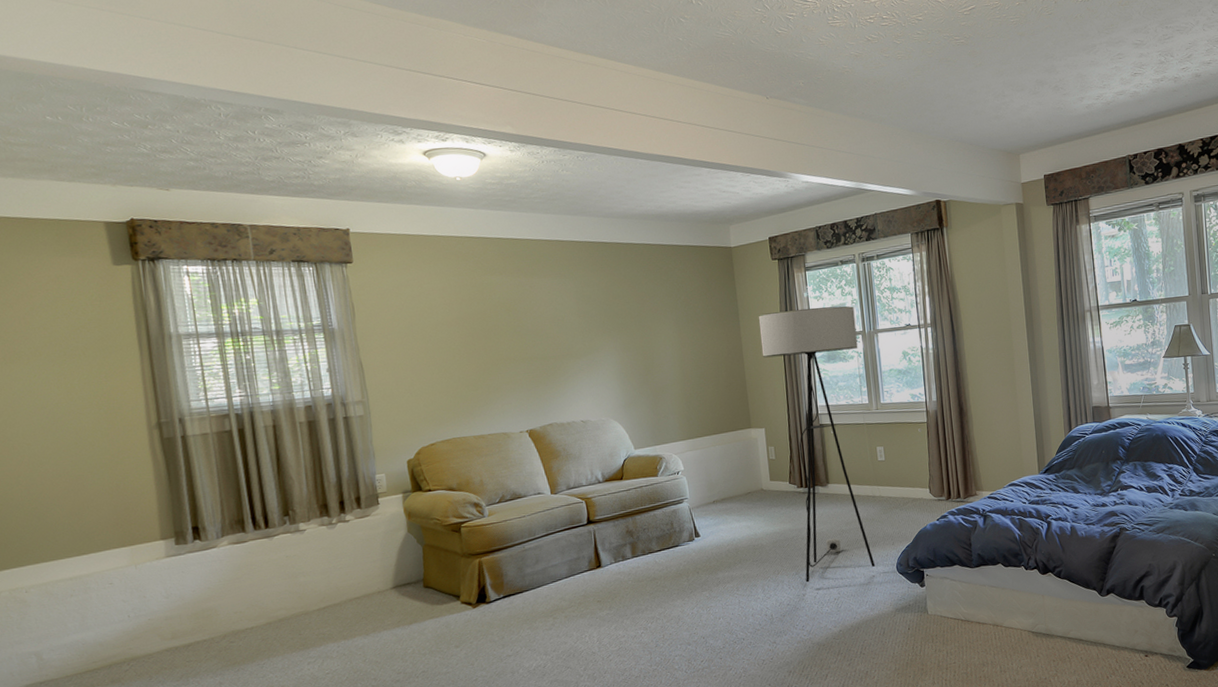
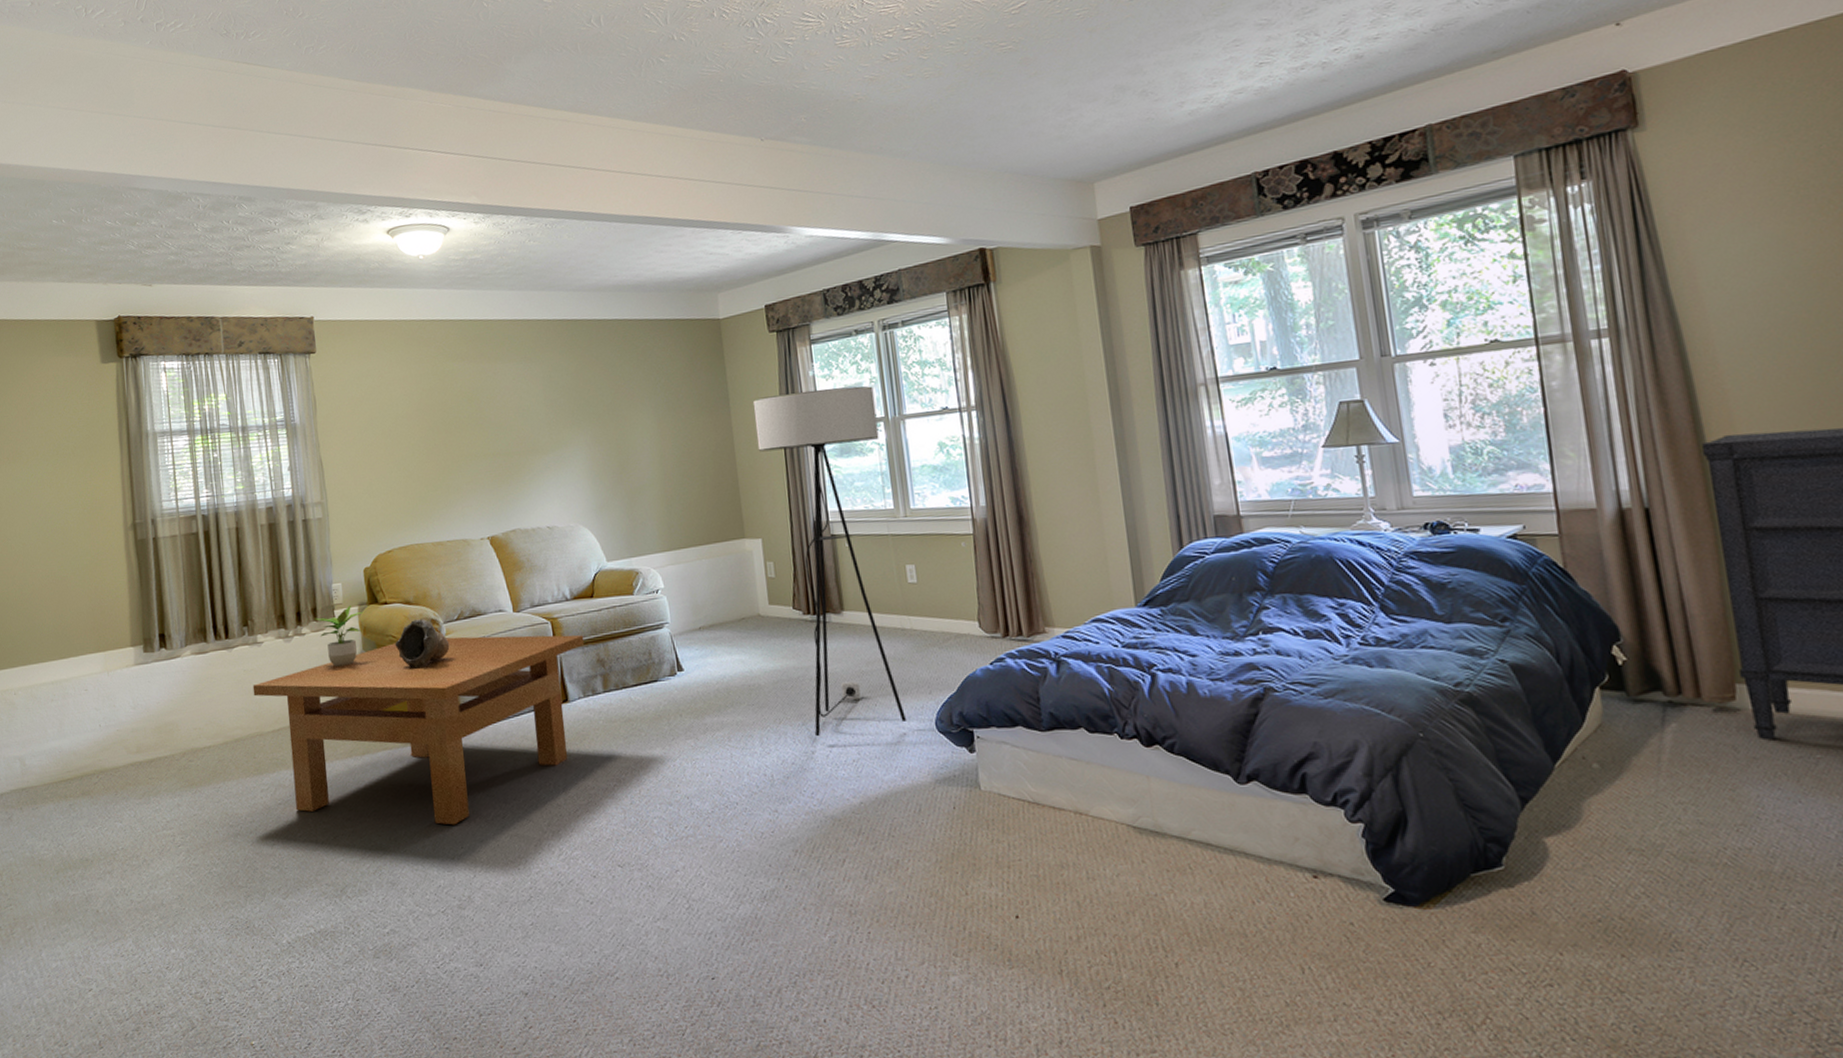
table: none [296,511,615,678] -> present [252,635,585,825]
potted plant: none [359,493,408,549] -> present [315,605,364,667]
decorative bowl: none [439,503,493,546] -> present [395,619,450,669]

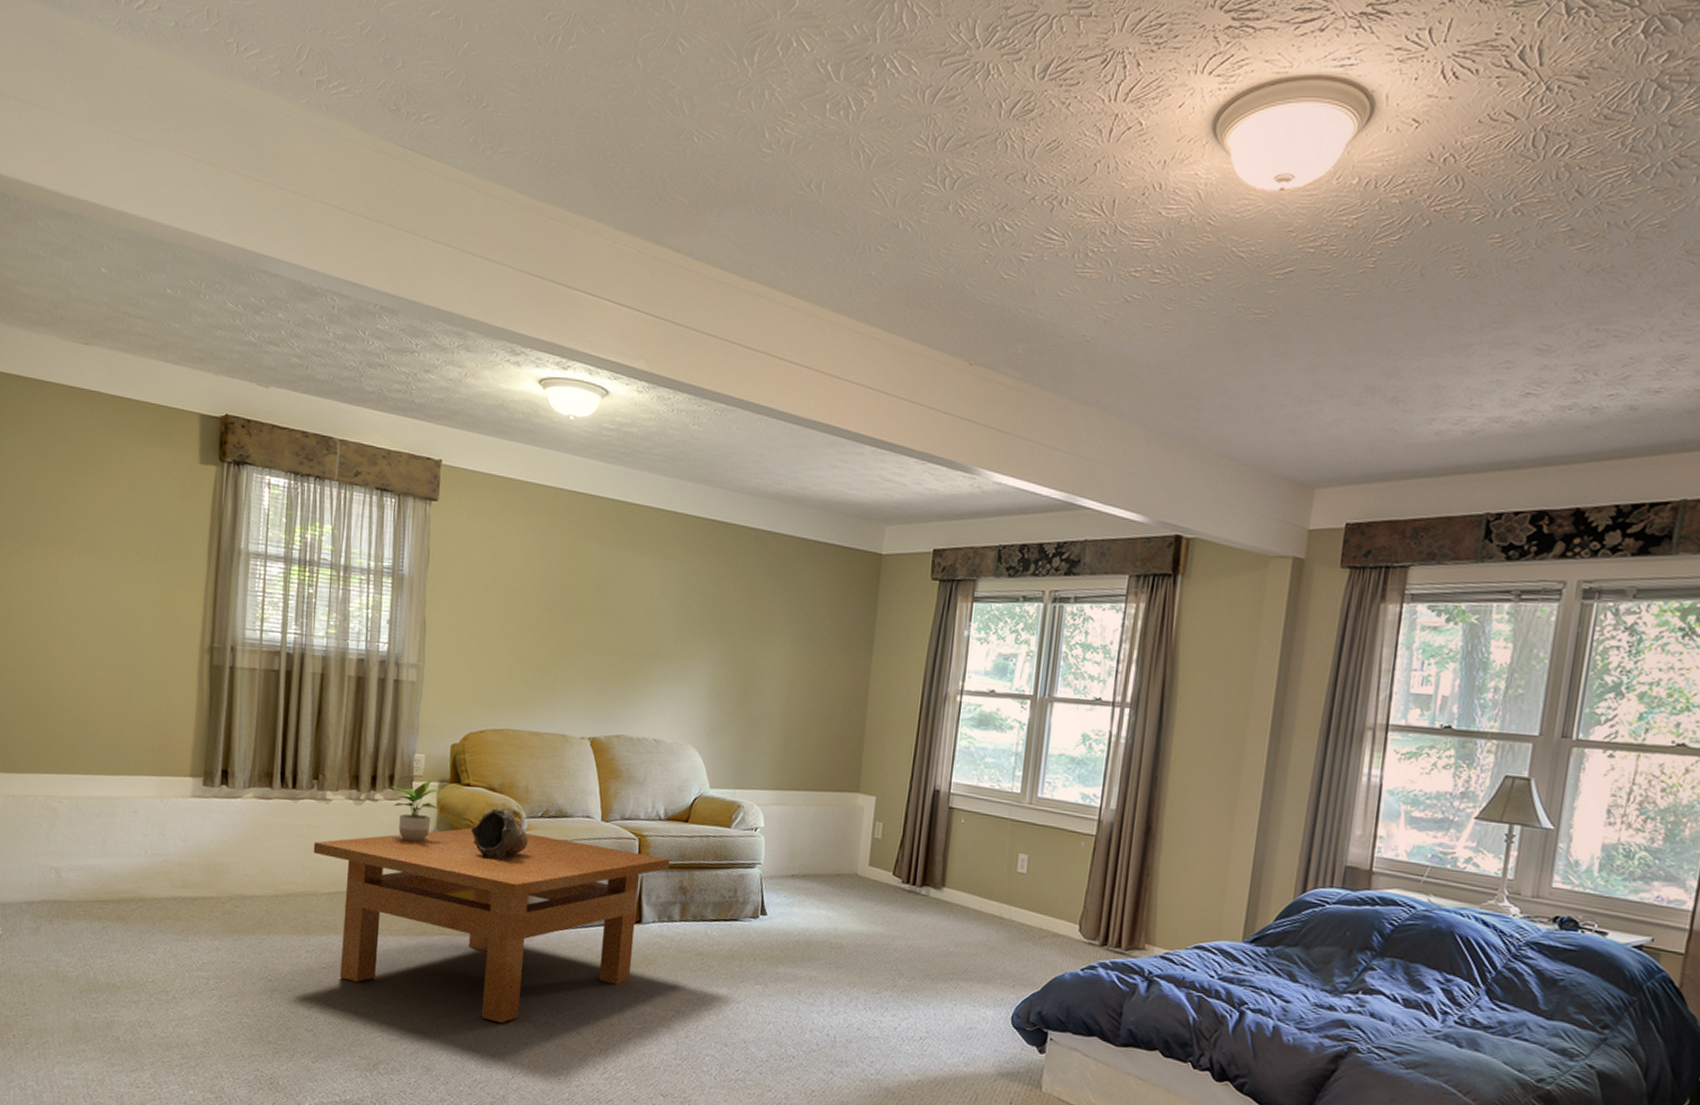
floor lamp: present [754,386,907,737] -> none [887,648,1028,1010]

